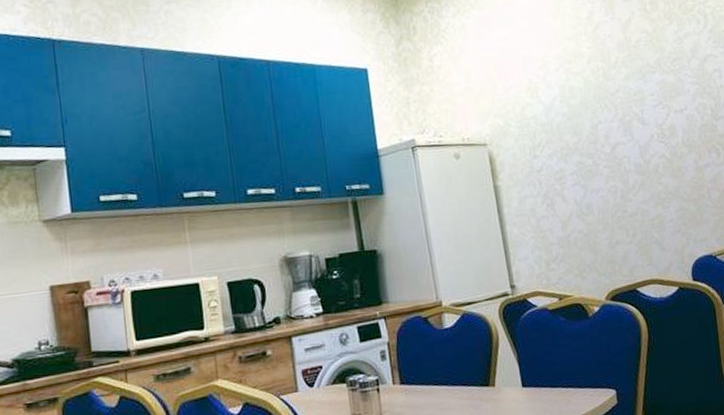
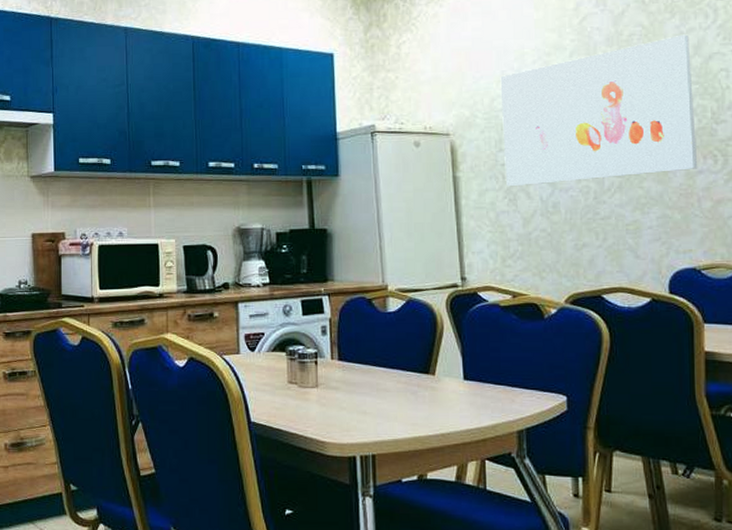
wall art: none [528,39,705,192] -> present [500,34,698,187]

